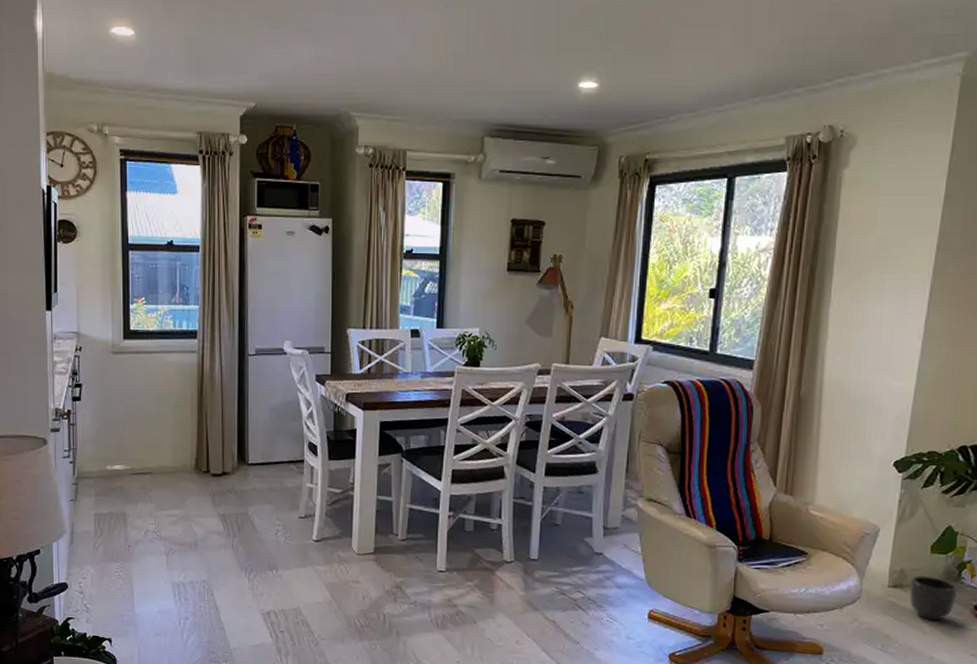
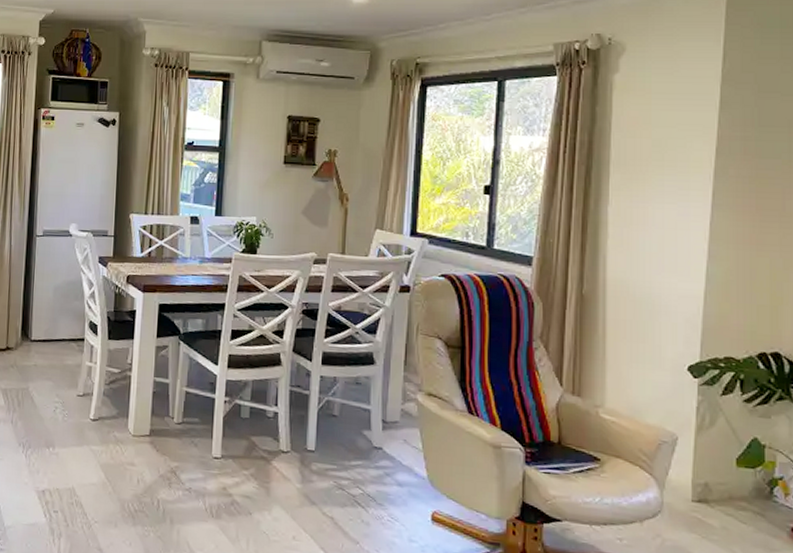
planter: present [909,575,958,621] -> none [716,491,771,543]

